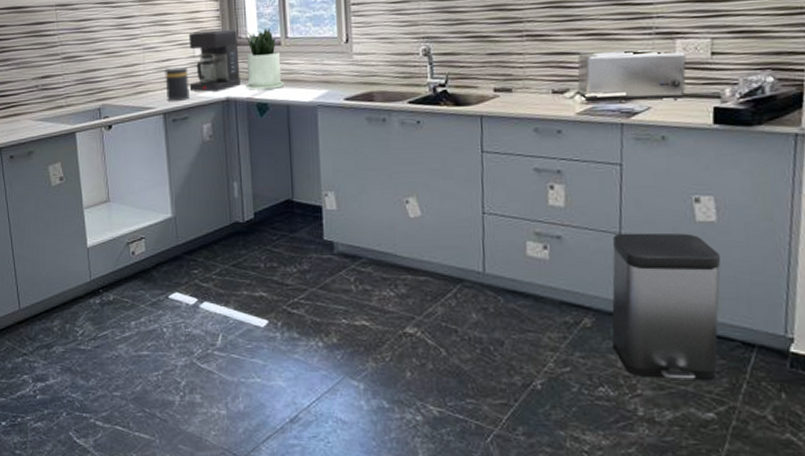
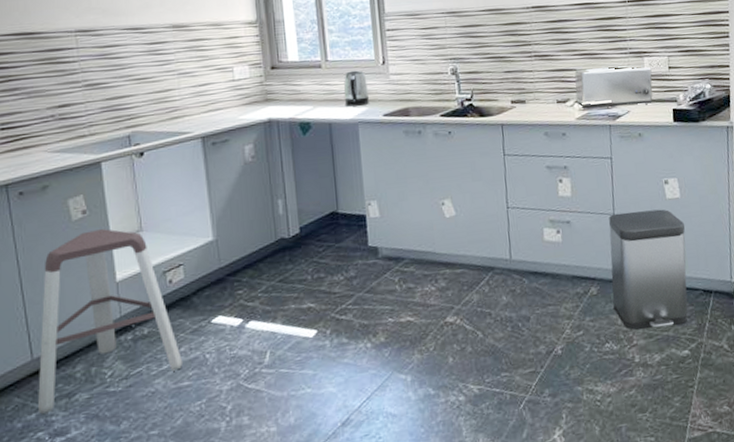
step stool: none [24,196,143,359] -> present [38,229,184,414]
cylinder: present [165,66,189,101] -> none [202,90,230,125]
coffee maker: present [188,29,240,92] -> none [227,53,282,115]
planter: present [244,27,285,90] -> none [284,51,327,111]
kettle: none [303,48,331,88] -> present [343,70,370,107]

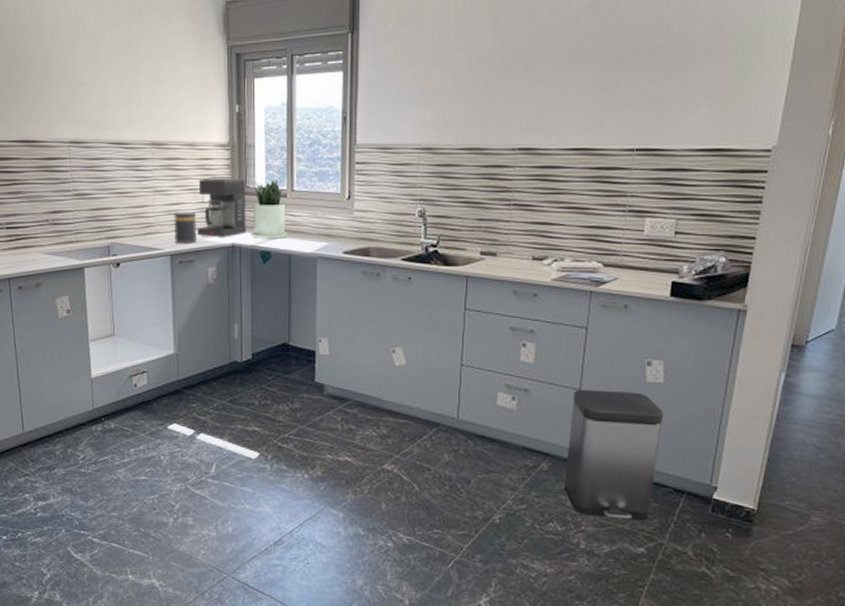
step stool: present [38,229,184,414] -> none [27,329,142,479]
cylinder: none [202,90,230,125] -> present [174,211,197,244]
coffee maker: none [227,53,282,115] -> present [197,178,246,237]
planter: none [284,51,327,111] -> present [250,179,288,239]
kettle: present [343,70,370,107] -> none [306,203,331,240]
toaster: present [574,65,653,109] -> none [555,224,653,272]

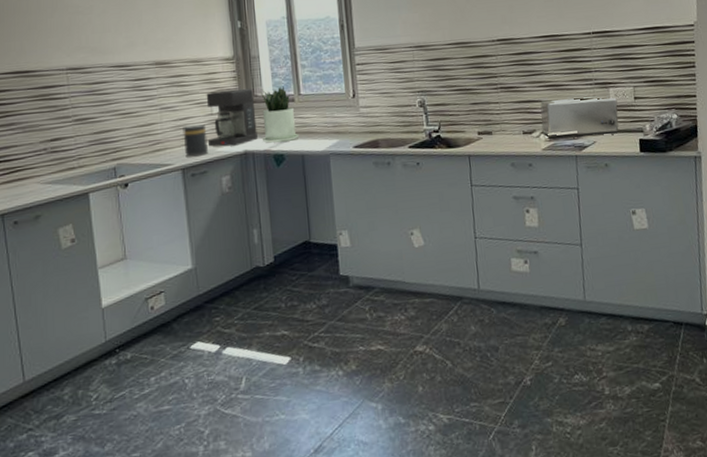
toaster: none [555,224,653,272] -> present [540,95,619,140]
pedal bin: present [564,389,664,520] -> none [576,239,658,362]

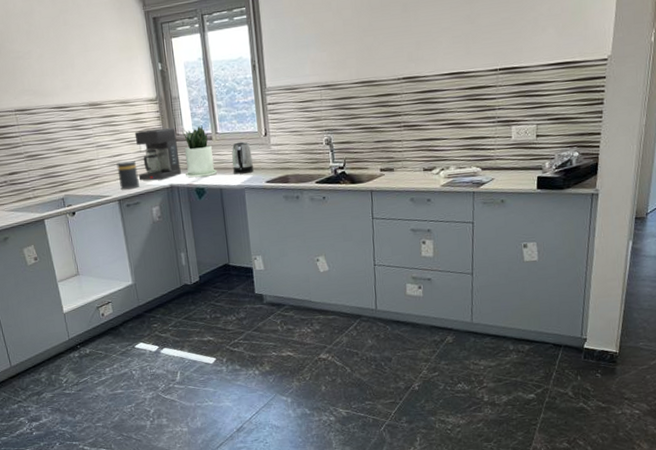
kettle: none [315,103,341,139] -> present [231,141,254,174]
toaster: present [540,95,619,140] -> none [441,133,519,177]

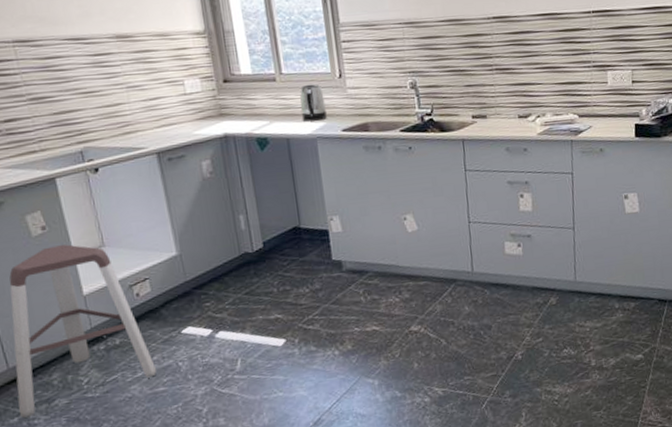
step stool: none [11,272,117,405] -> present [9,244,158,418]
cylinder: present [116,160,139,190] -> none [153,104,184,141]
coffee maker: present [134,127,181,181] -> none [177,66,238,130]
planter: present [181,125,218,178] -> none [236,64,283,126]

